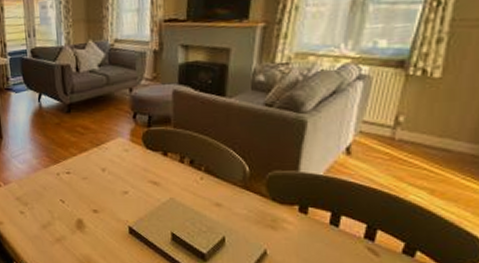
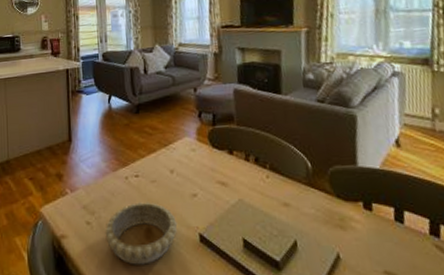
decorative bowl: none [38,196,108,250] -> present [105,202,178,265]

